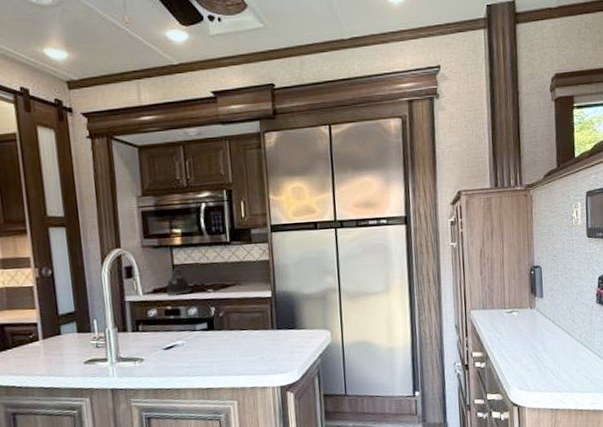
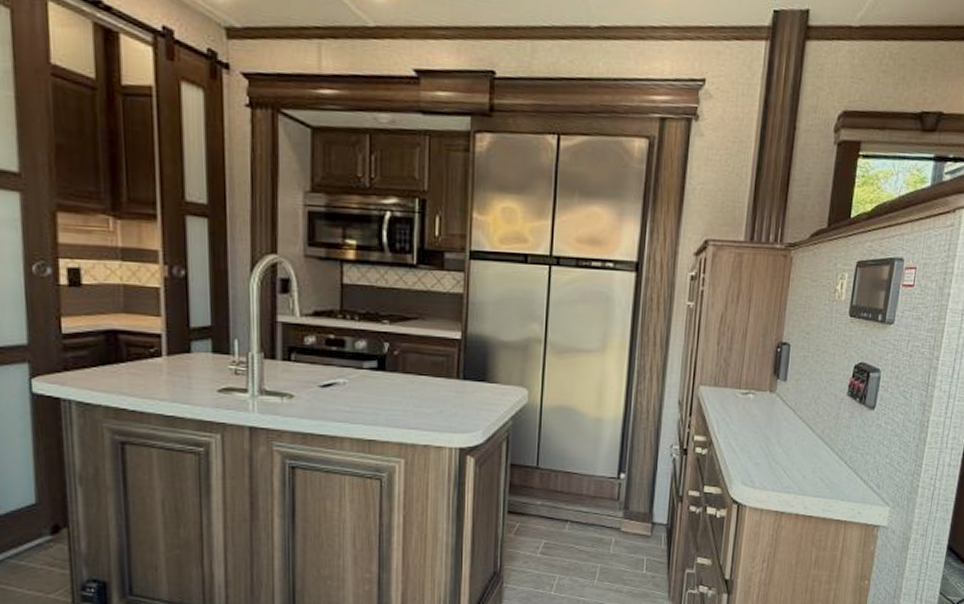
kettle: present [166,268,191,297] -> none [329,289,361,324]

